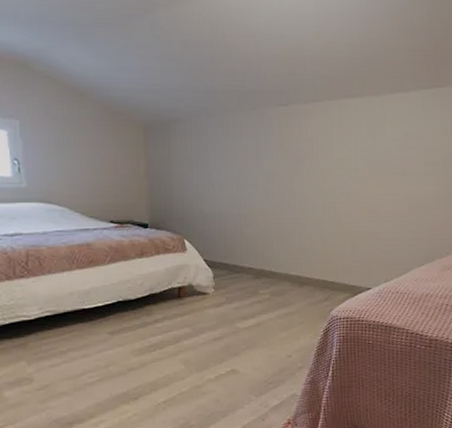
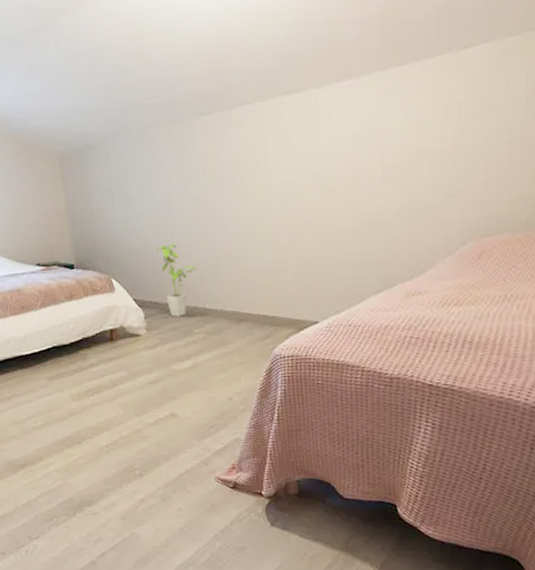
house plant: none [230,212,266,278] -> present [157,244,197,317]

